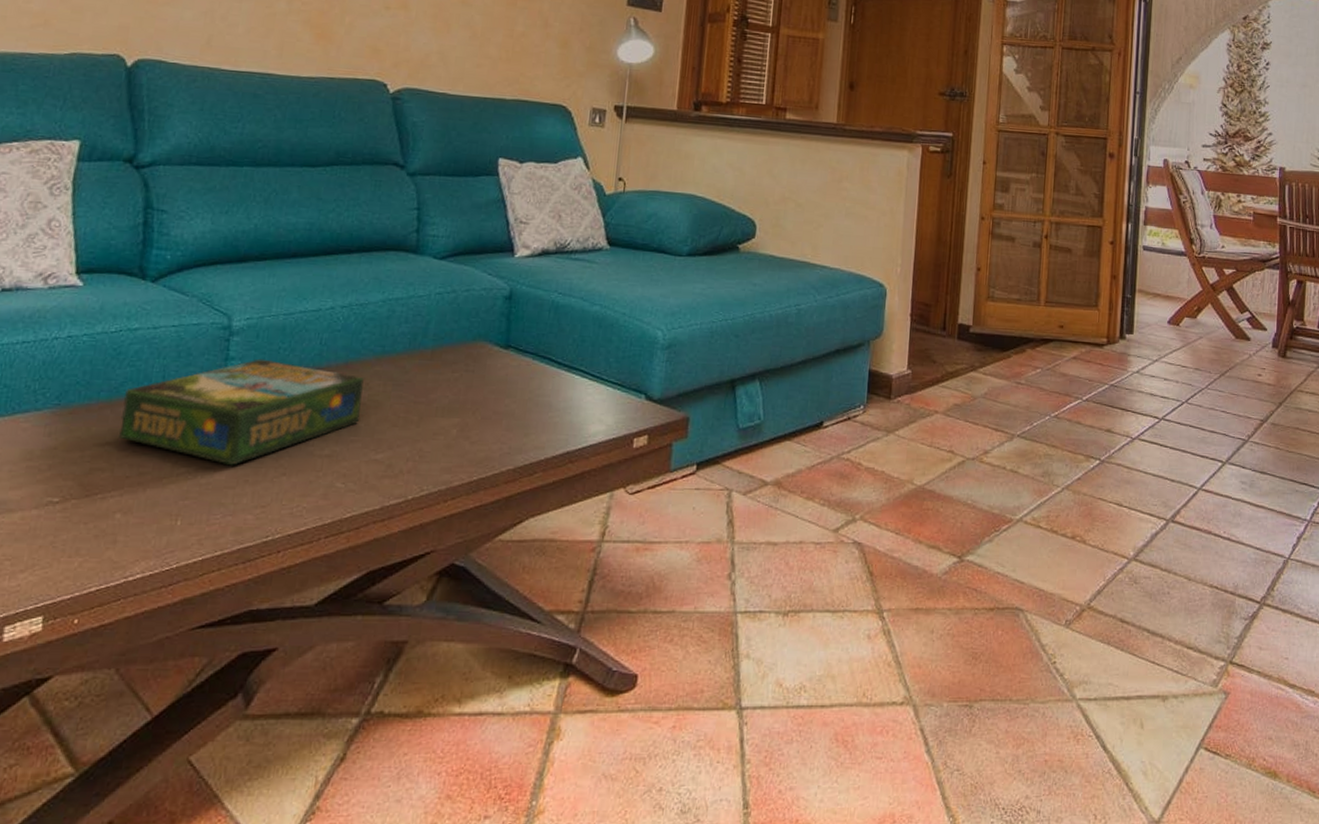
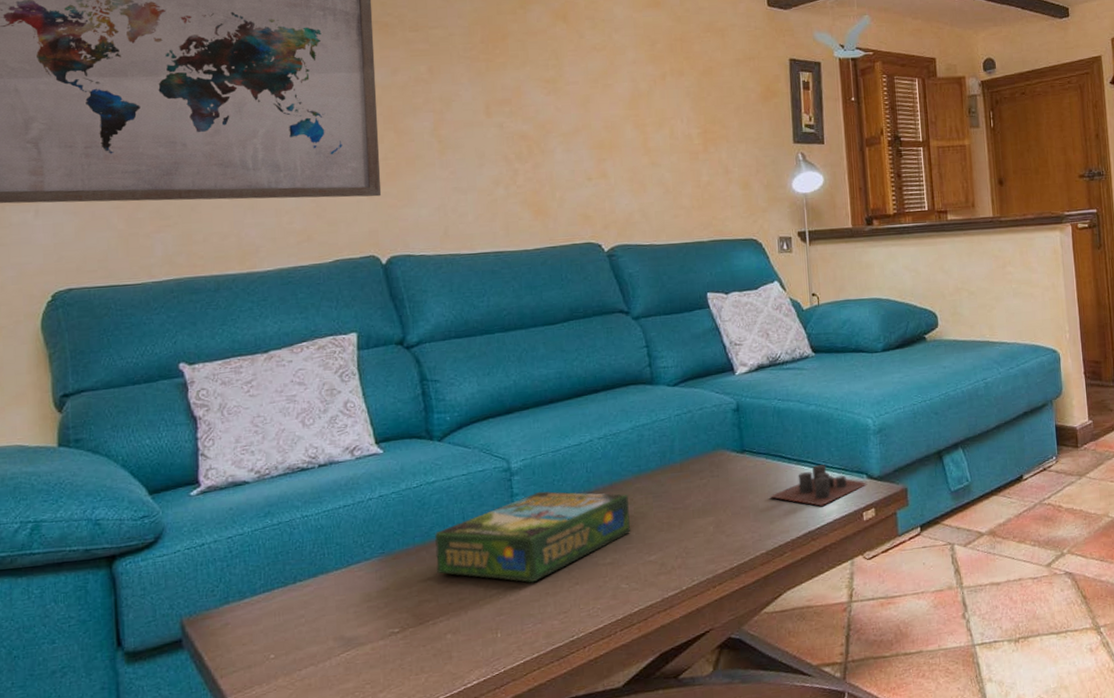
candle: none [529,375,645,424] -> present [769,464,868,506]

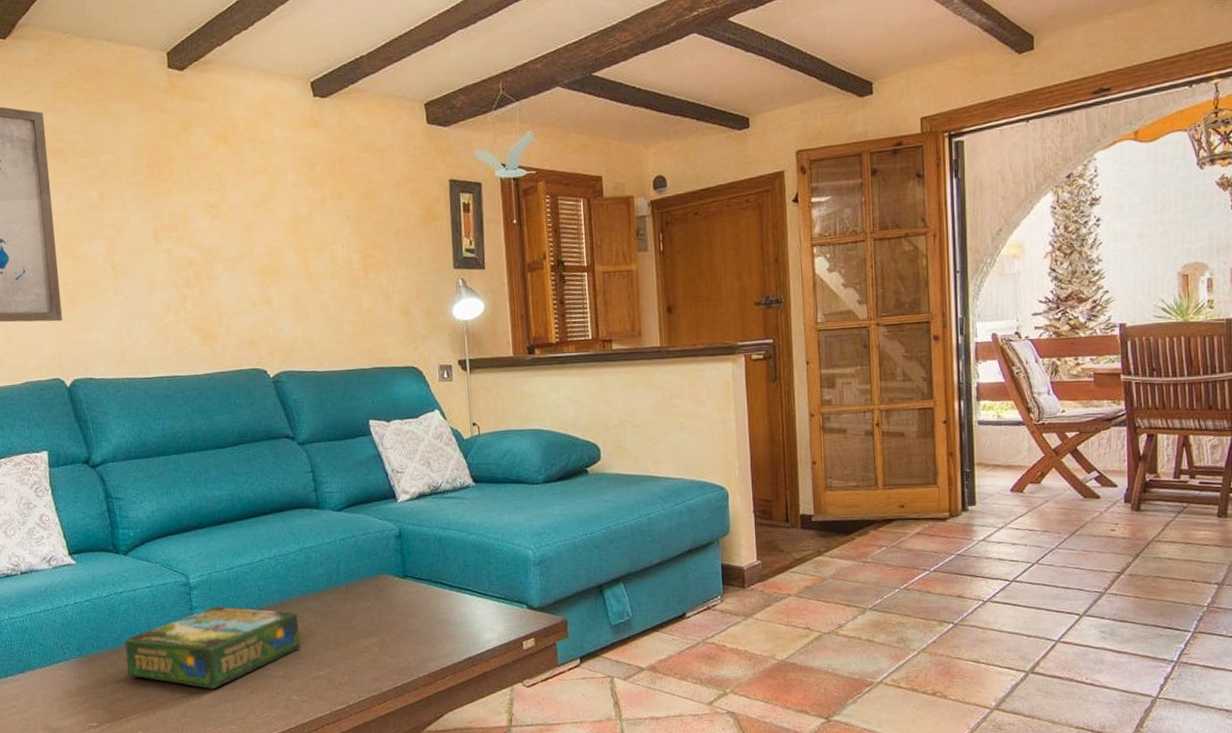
candle: present [769,464,868,506] -> none [431,593,527,633]

